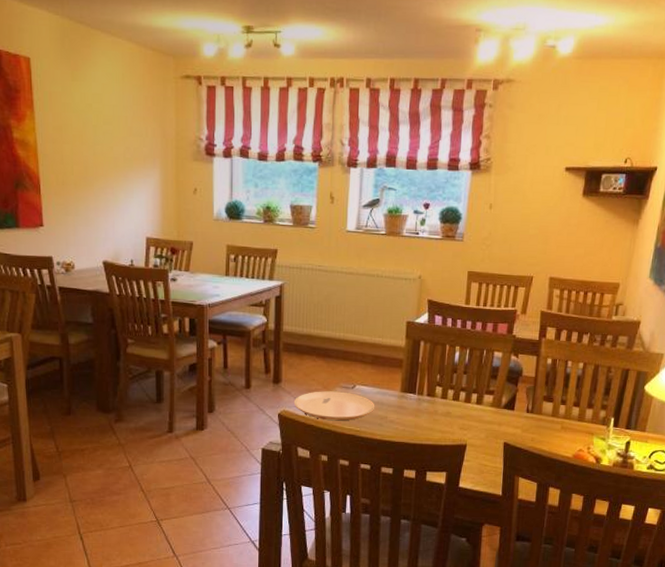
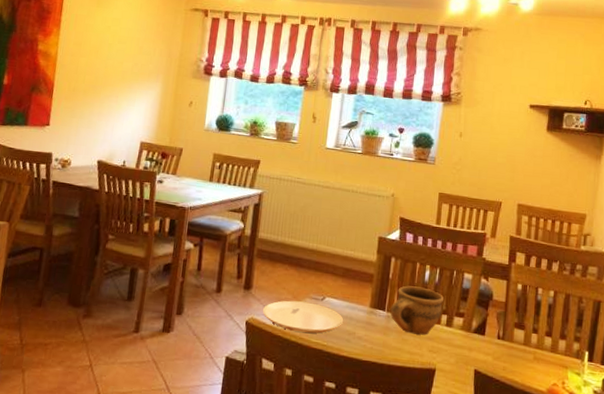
cup: none [421,368,474,414] -> present [390,285,443,335]

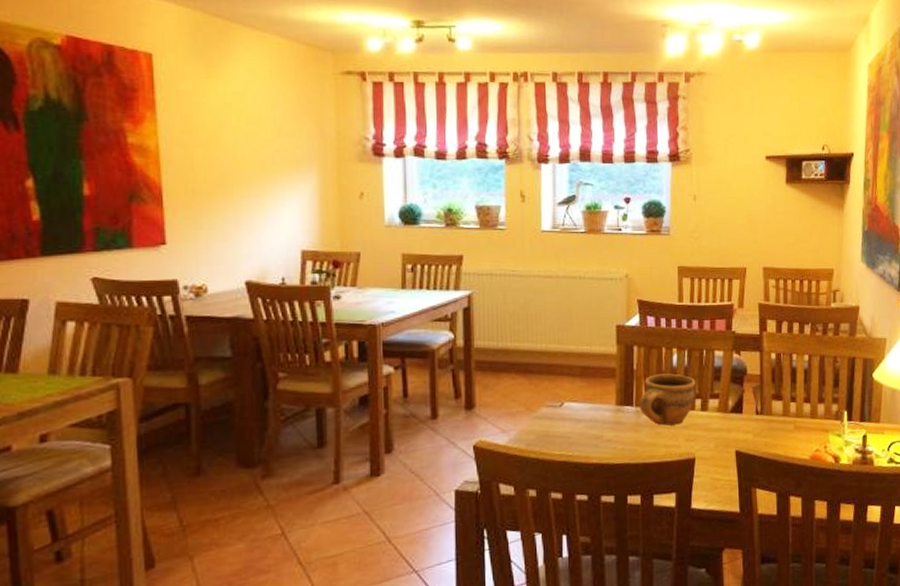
plate: present [262,300,344,334] -> none [491,411,588,447]

